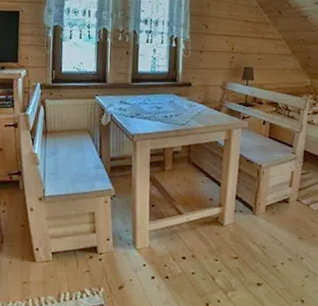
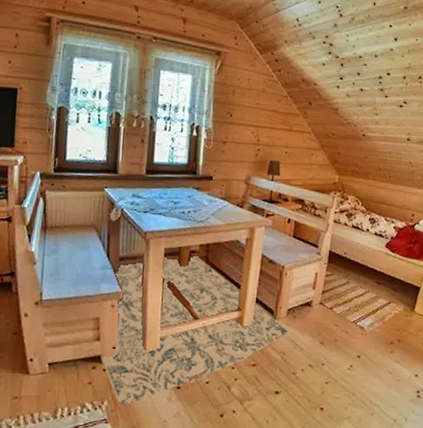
rug: none [96,154,268,293] -> present [100,254,289,406]

